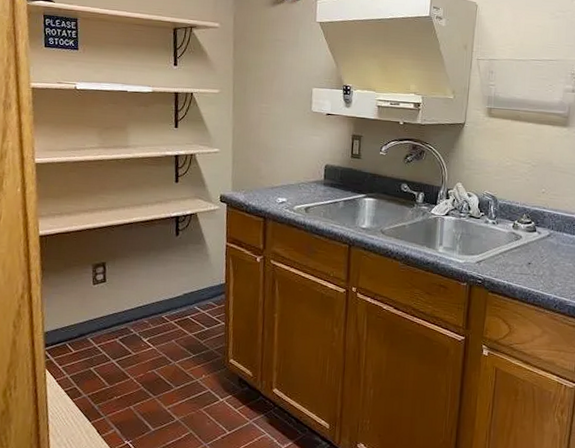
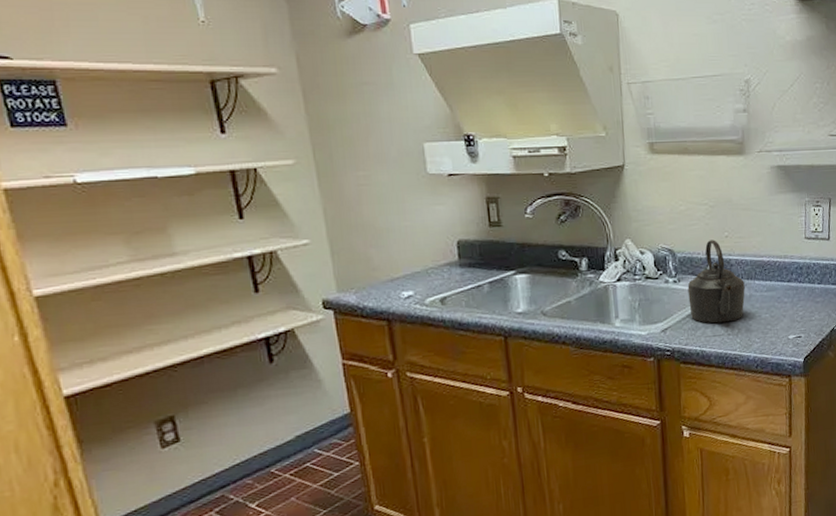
kettle: none [503,193,554,265] -> present [687,240,745,324]

